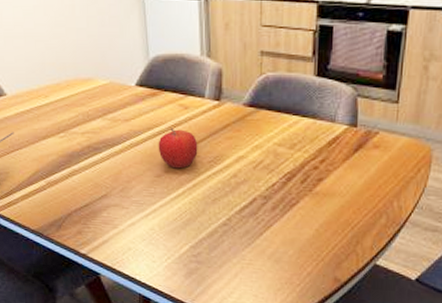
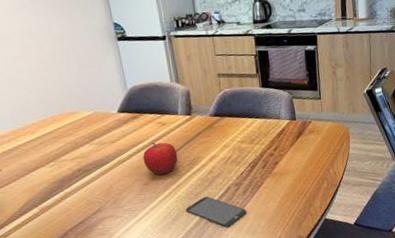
smartphone: none [199,204,273,246] -> present [185,196,247,227]

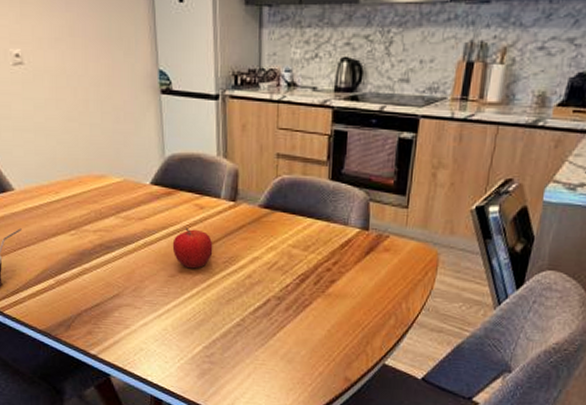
smartphone: present [185,196,247,227] -> none [213,305,286,346]

